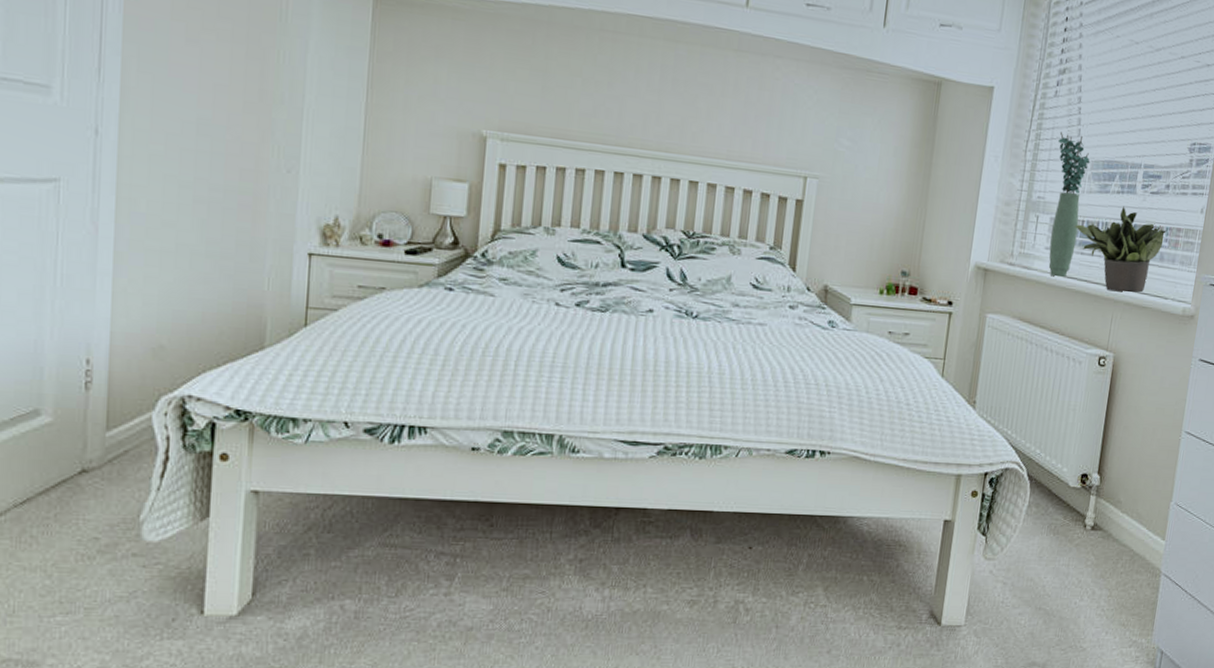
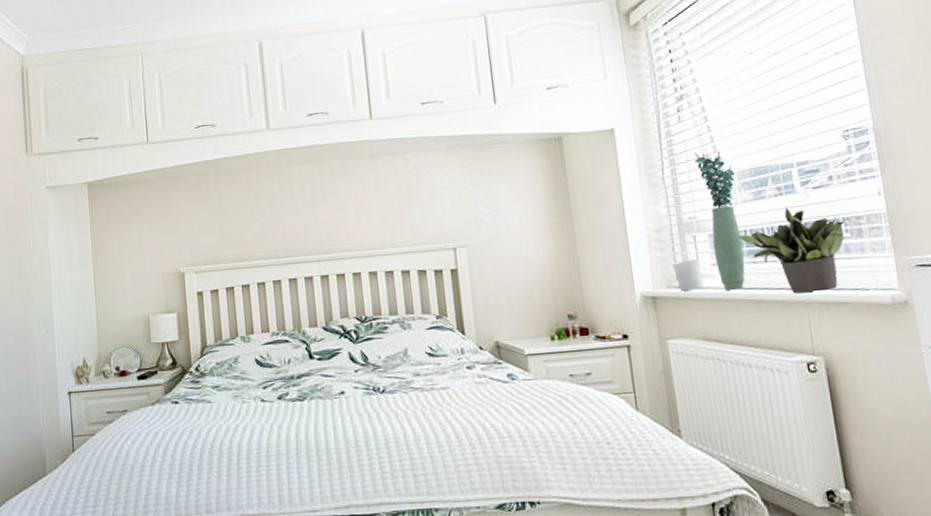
candle holder: none [1010,238,1035,270] -> present [672,259,704,291]

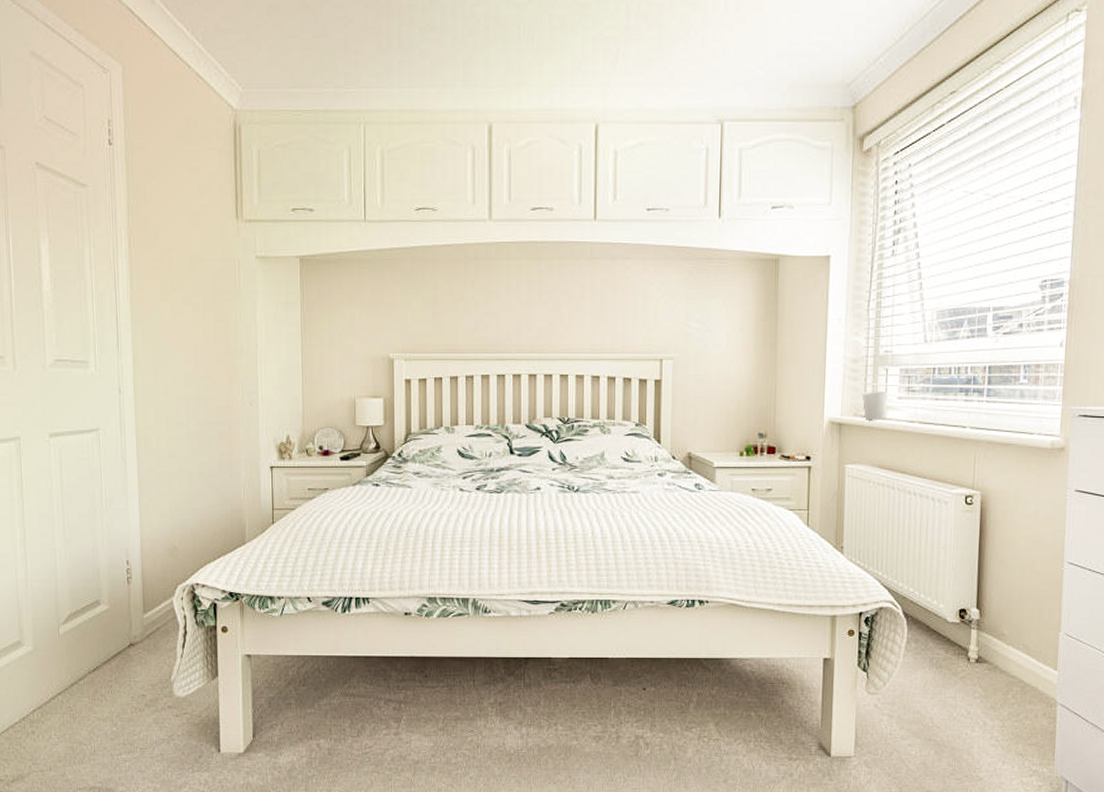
vase: present [694,152,745,291] -> none [900,288,935,424]
potted plant: present [736,207,845,294] -> none [924,349,1024,432]

